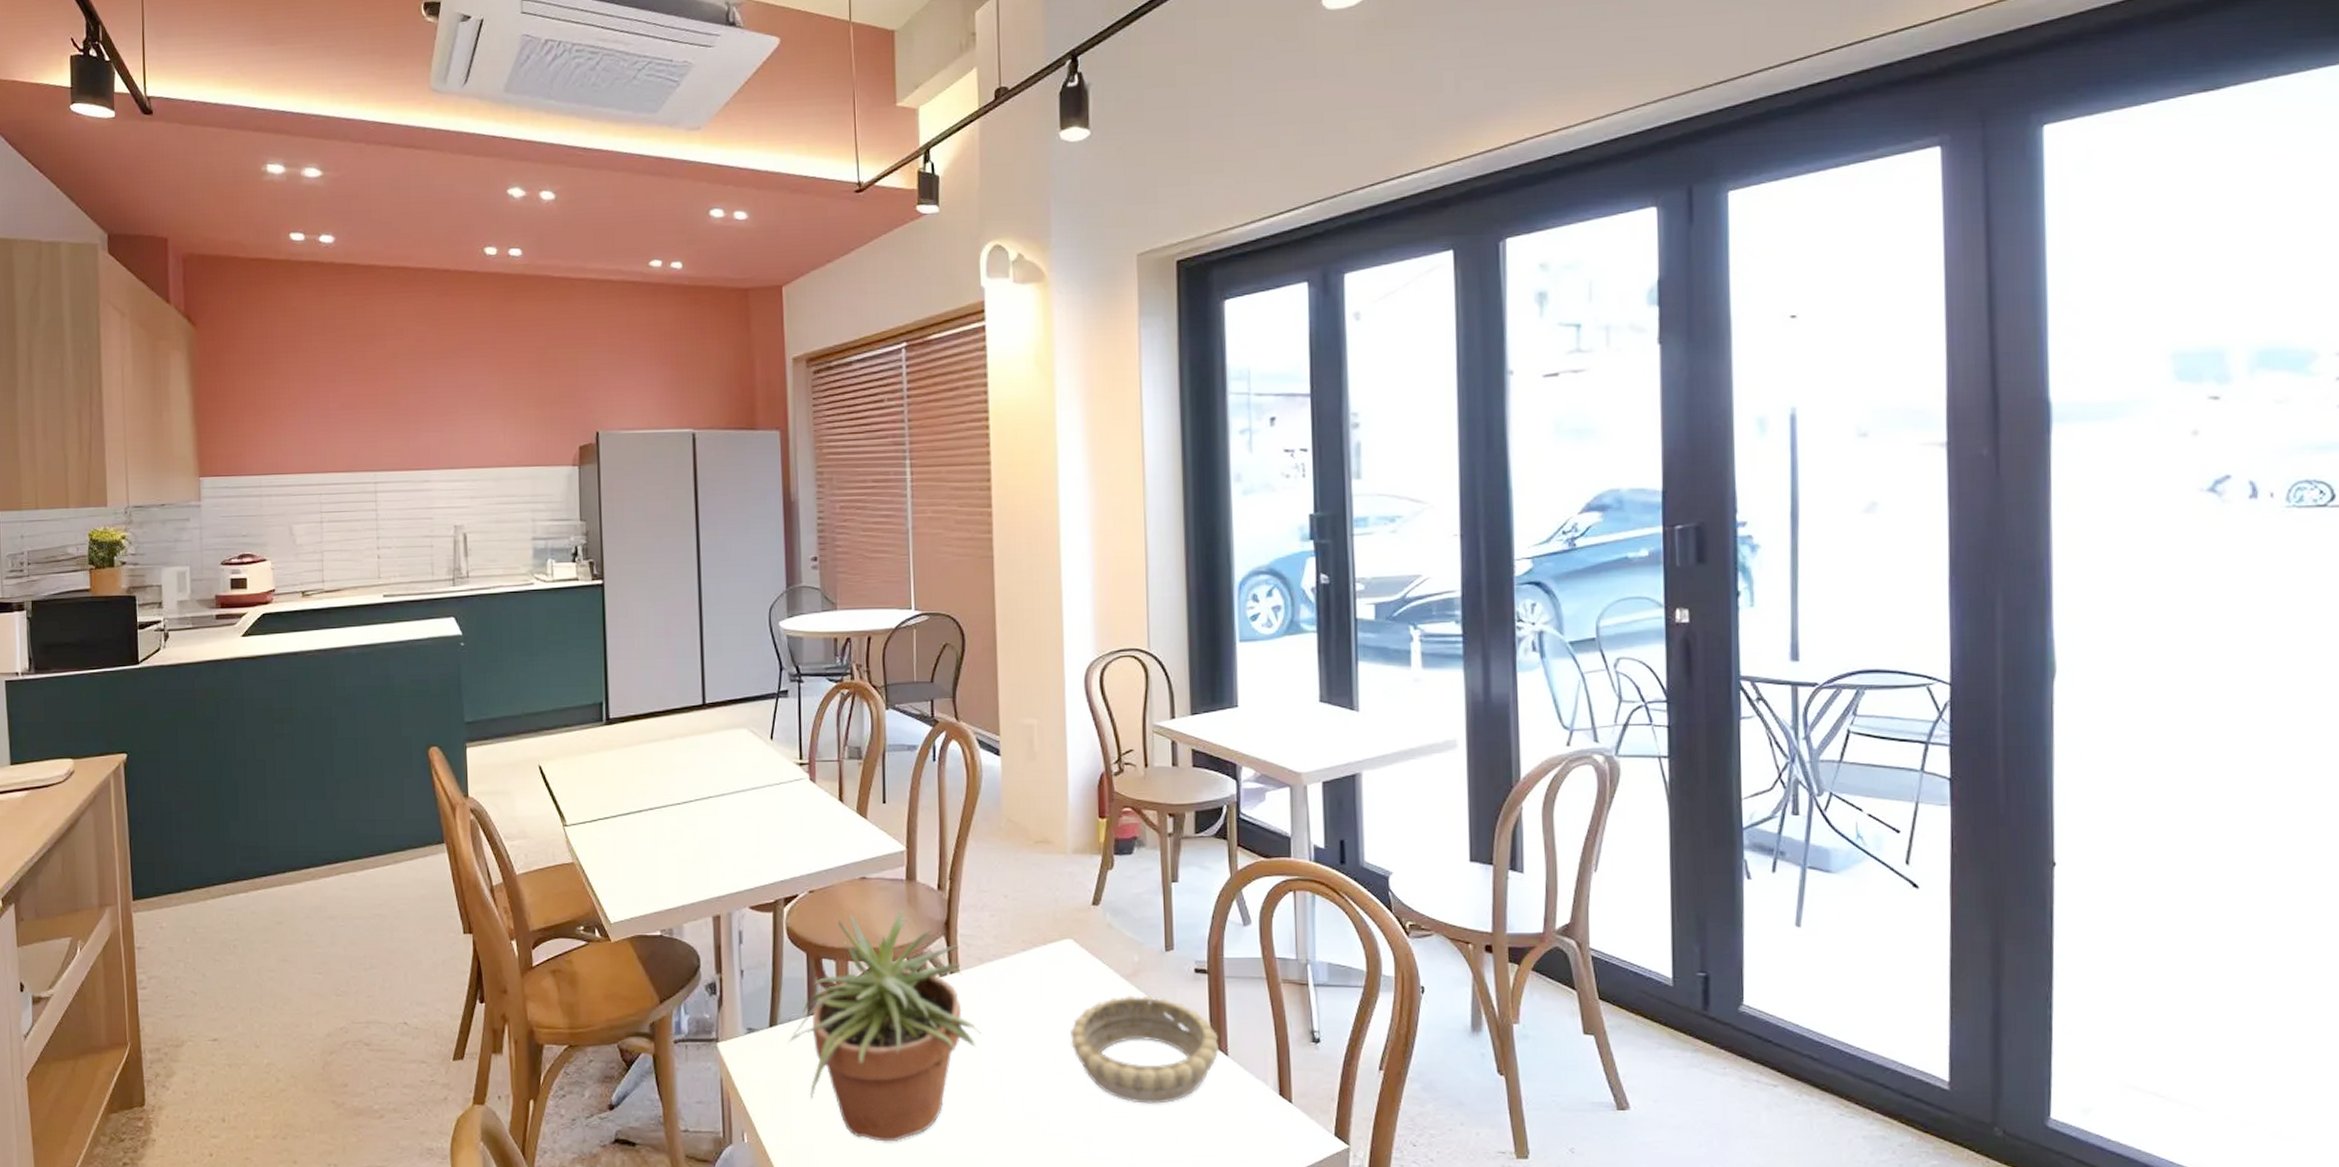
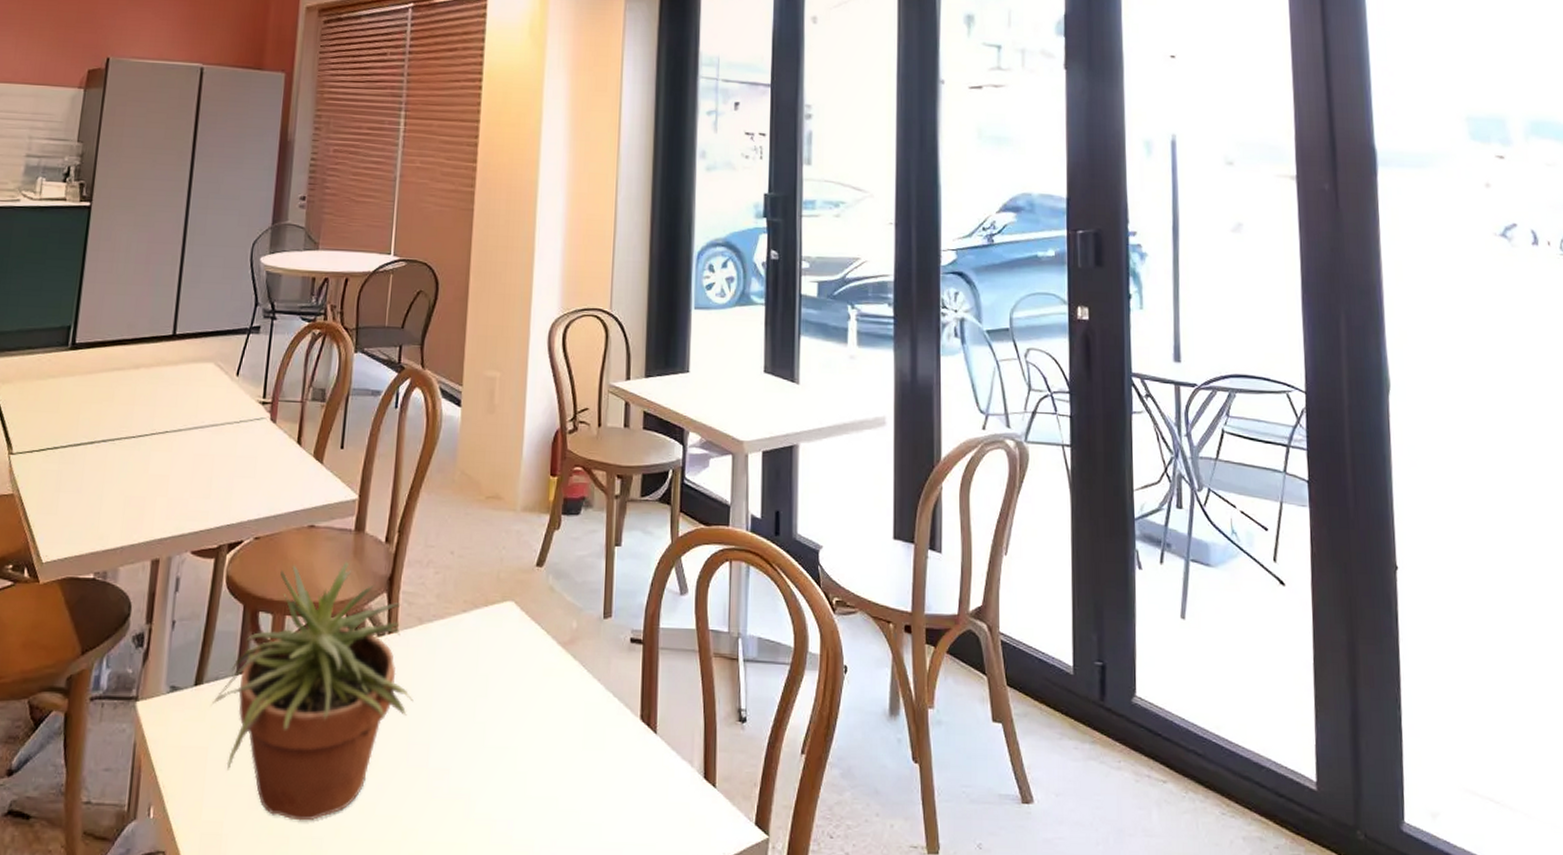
decorative bowl: present [1071,995,1220,1104] -> none [502,664,649,785]

